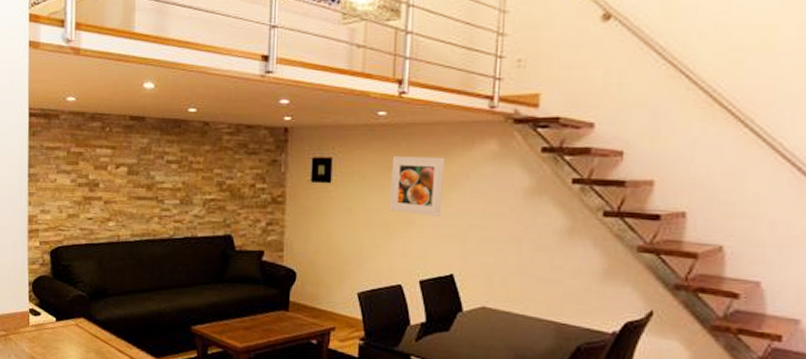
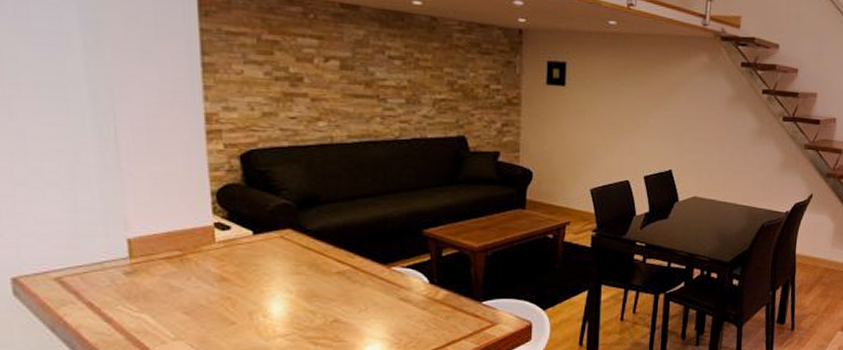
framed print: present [389,155,446,216] -> none [618,63,667,119]

